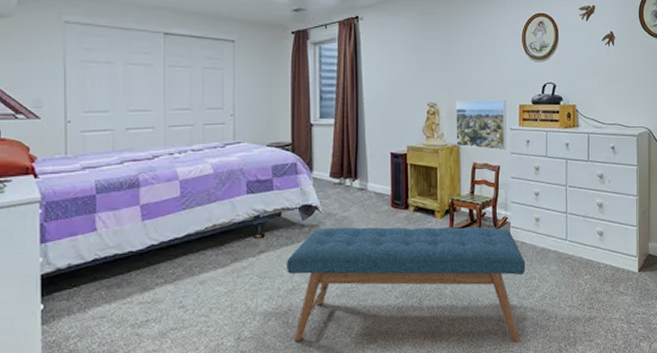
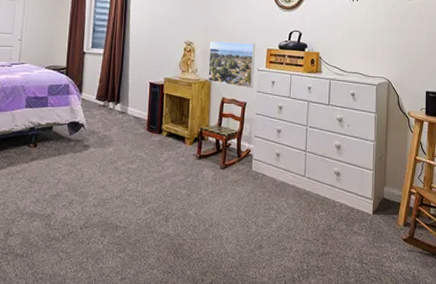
bench: present [287,227,526,344] -> none [53,143,265,269]

